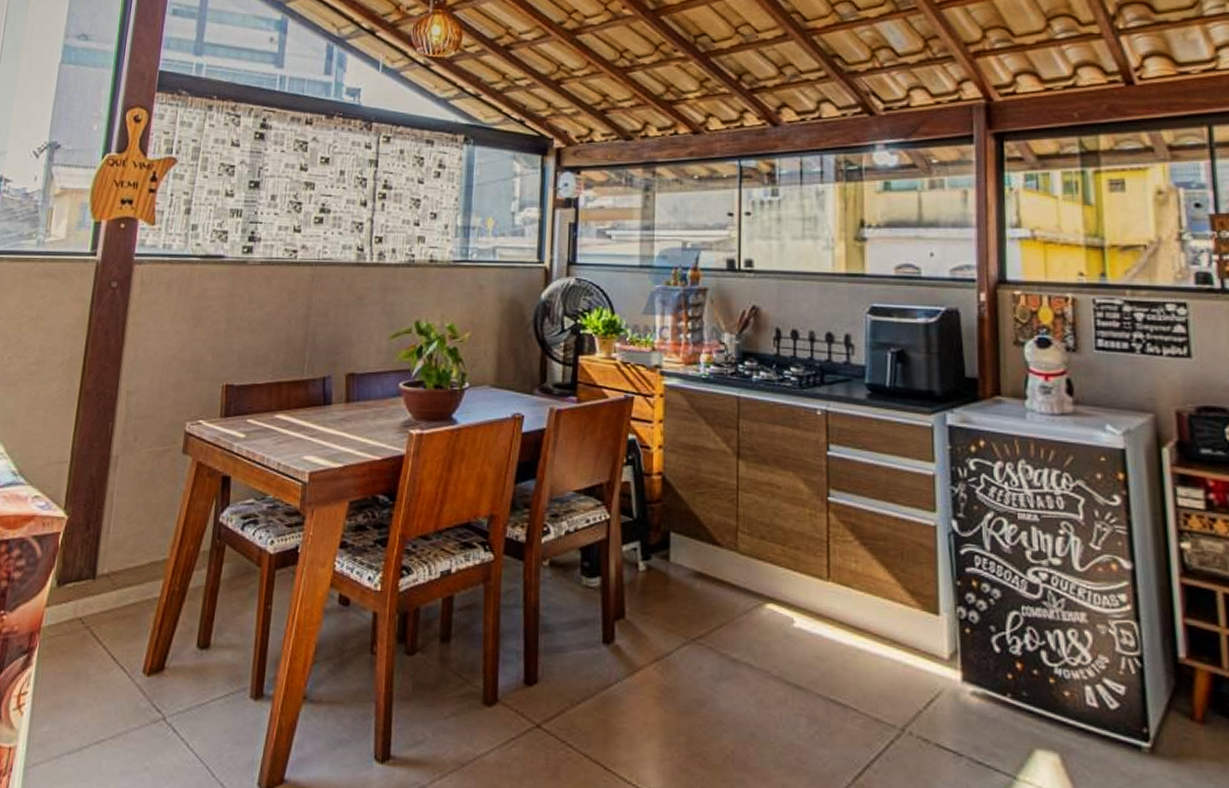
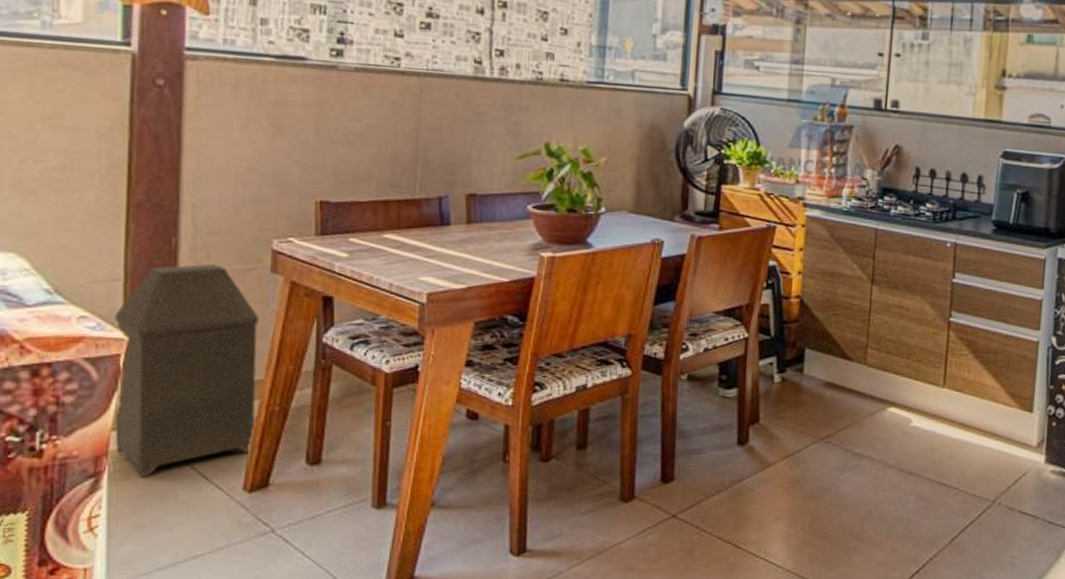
trash can: none [47,445,170,656] -> present [114,263,259,478]

